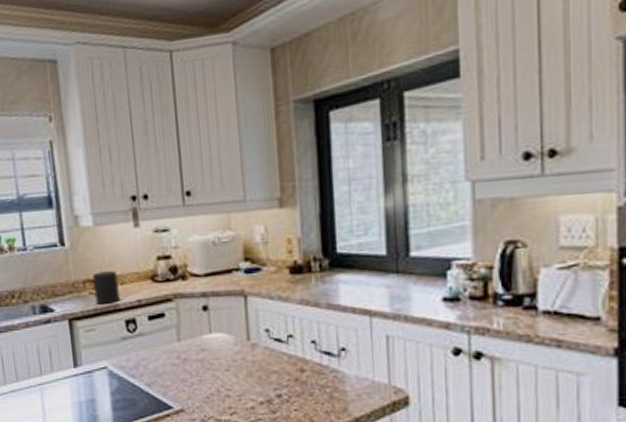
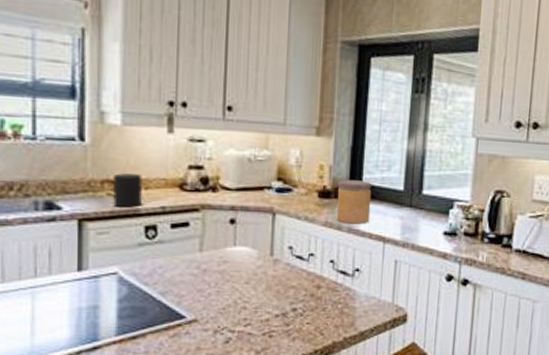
jar: none [309,249,351,299] -> present [337,180,372,224]

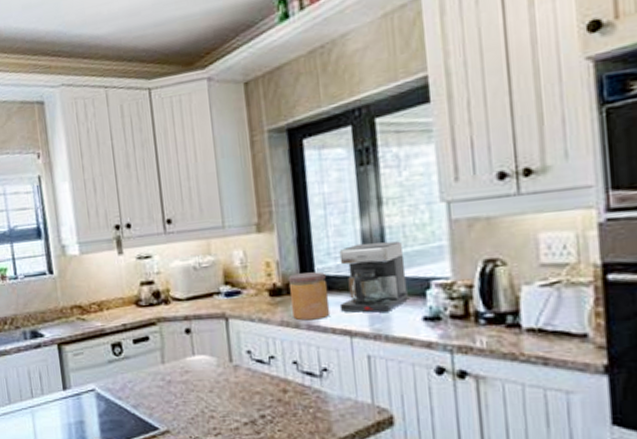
pen holder: present [113,173,142,209] -> none [80,297,106,330]
coffee maker: none [378,161,438,224] -> present [339,241,408,313]

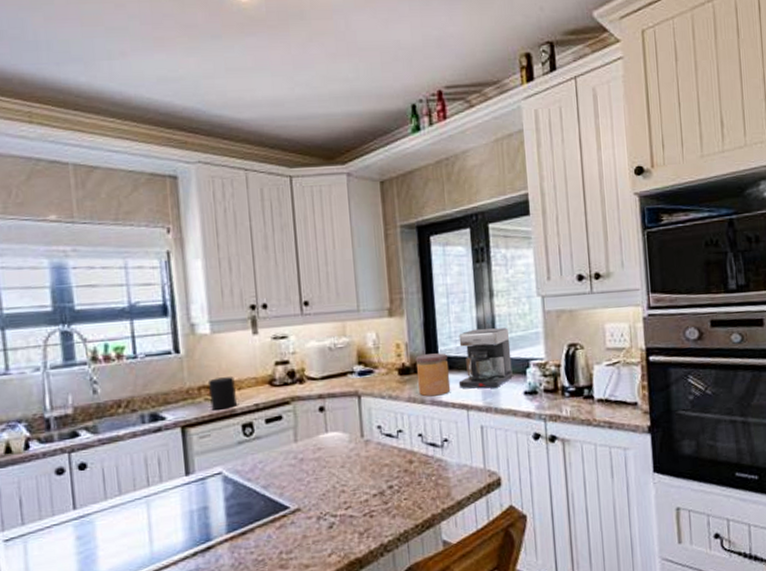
pen holder: none [80,297,106,330] -> present [209,376,237,411]

